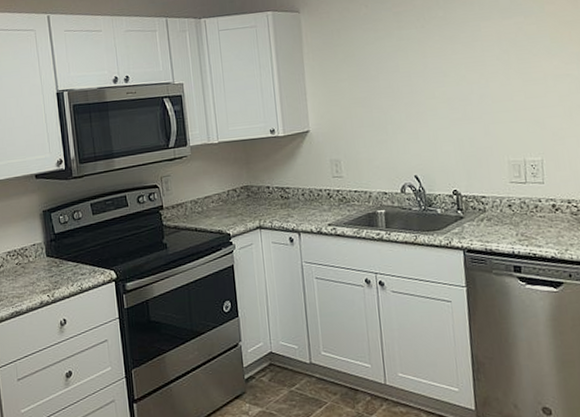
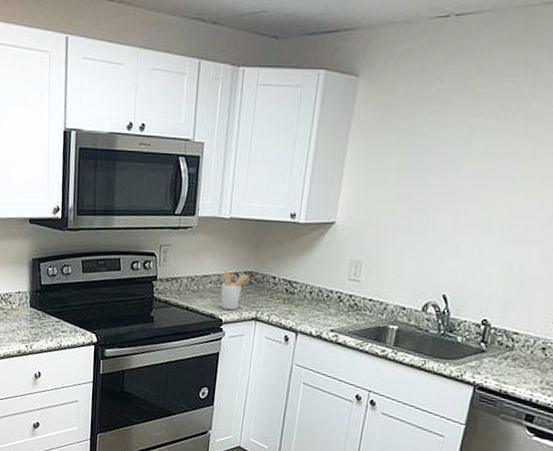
utensil holder: none [222,188,247,224] -> present [220,271,250,310]

